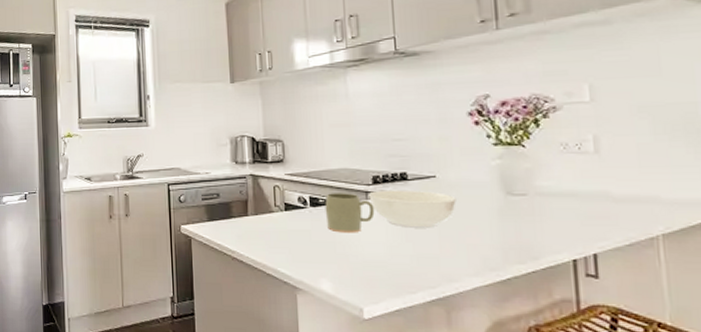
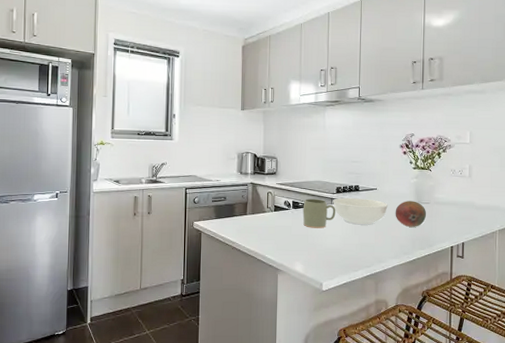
fruit: none [469,192,524,230] -> present [395,201,427,227]

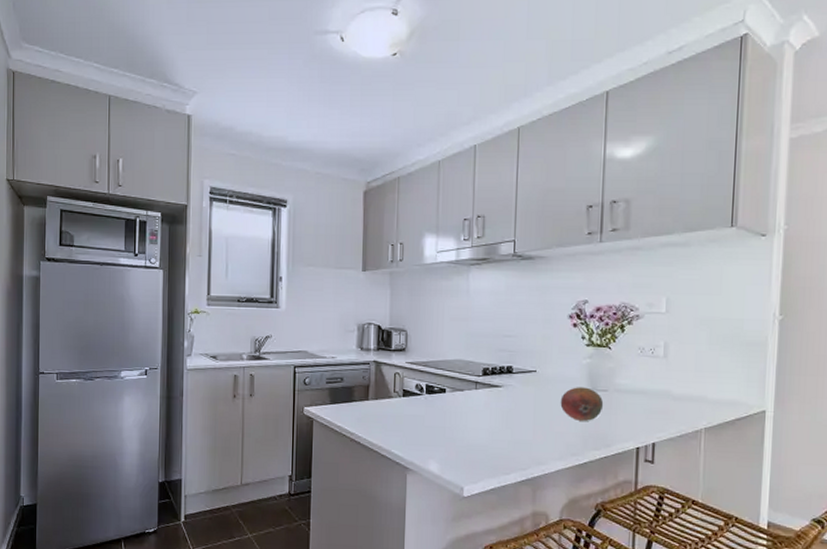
mug: present [302,199,336,228] -> none [438,382,482,419]
bowl: present [333,197,388,225] -> none [478,381,551,417]

